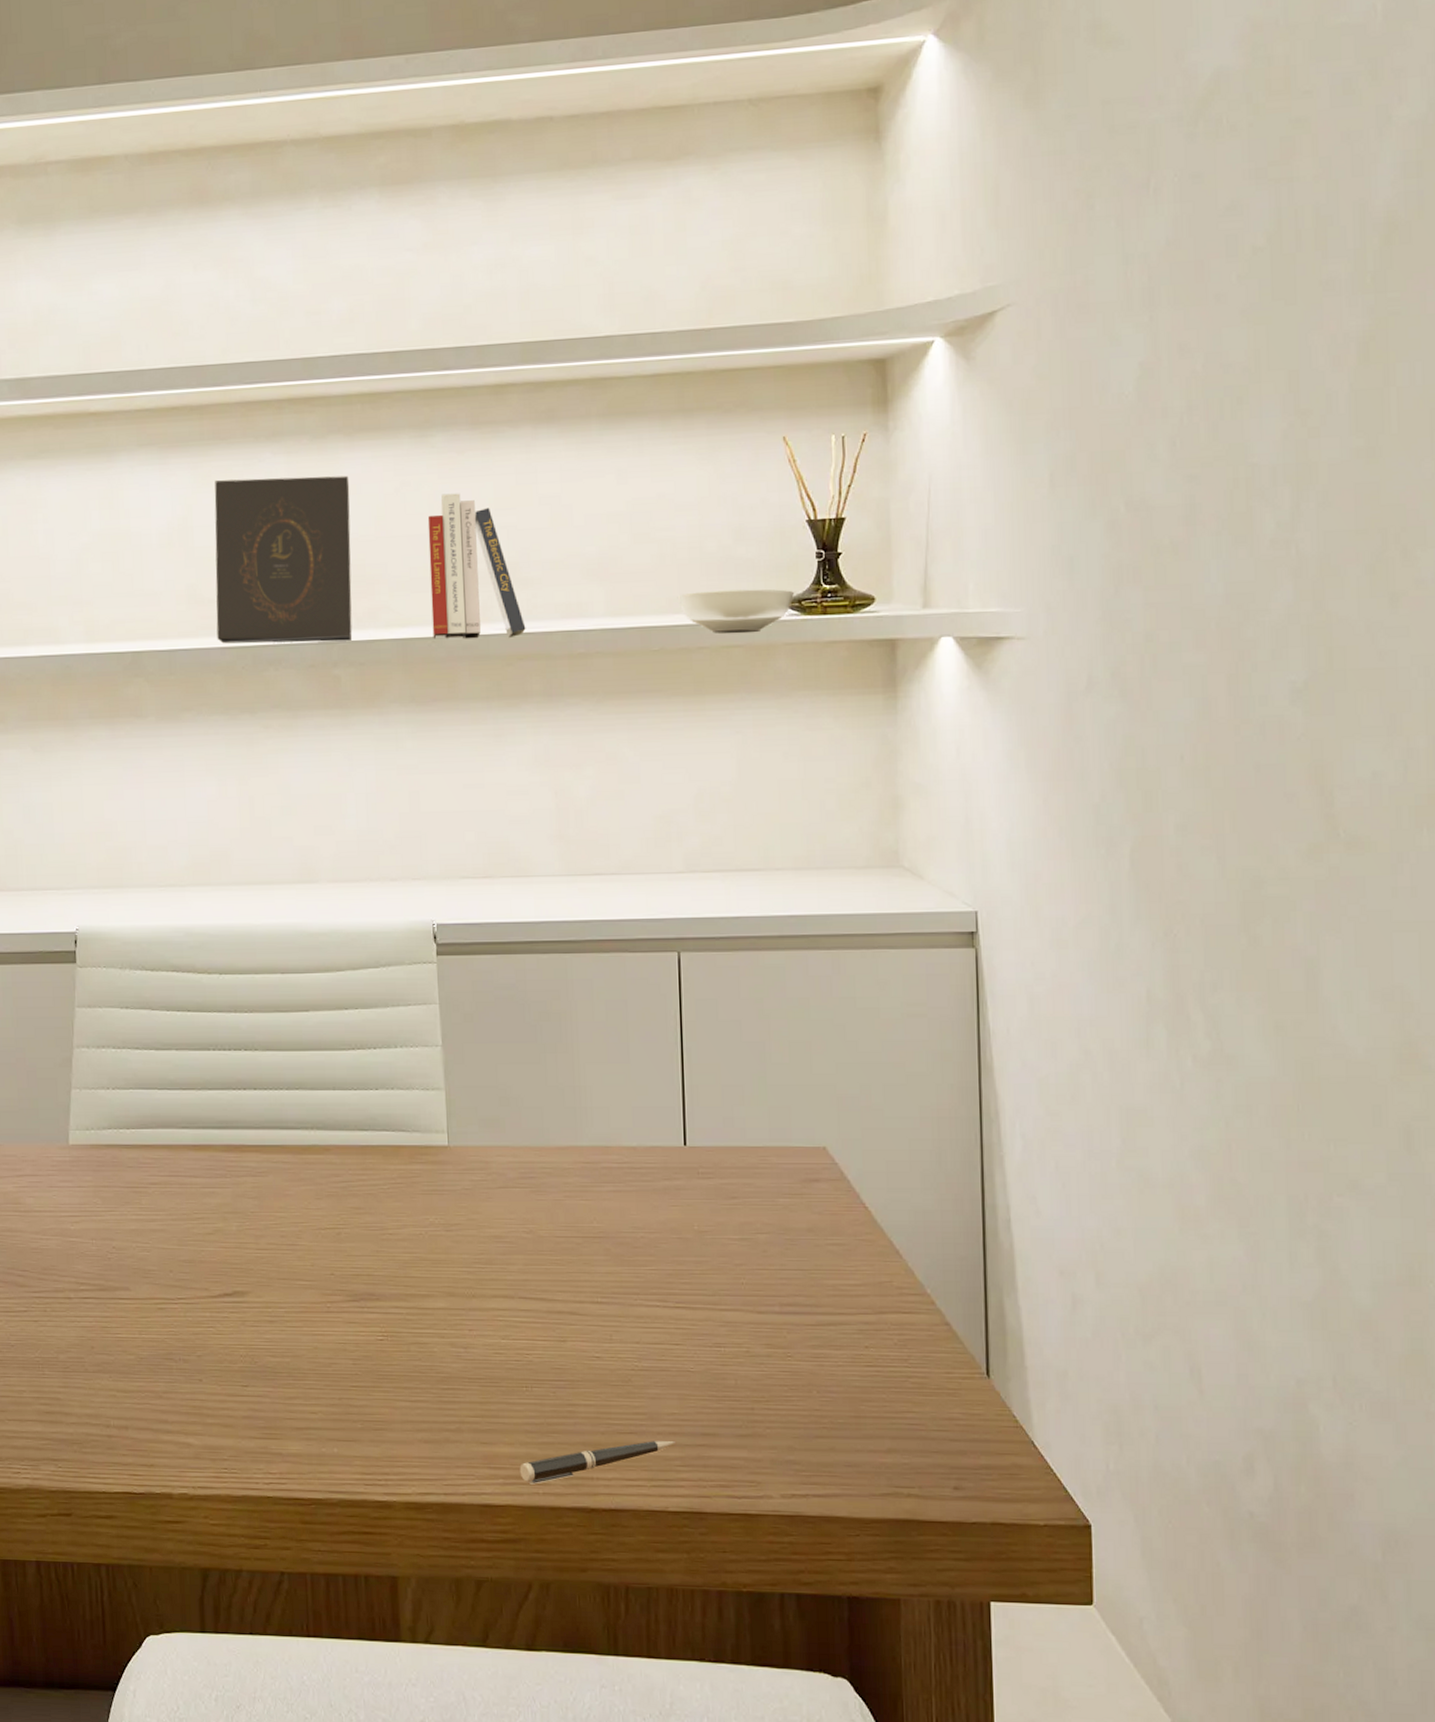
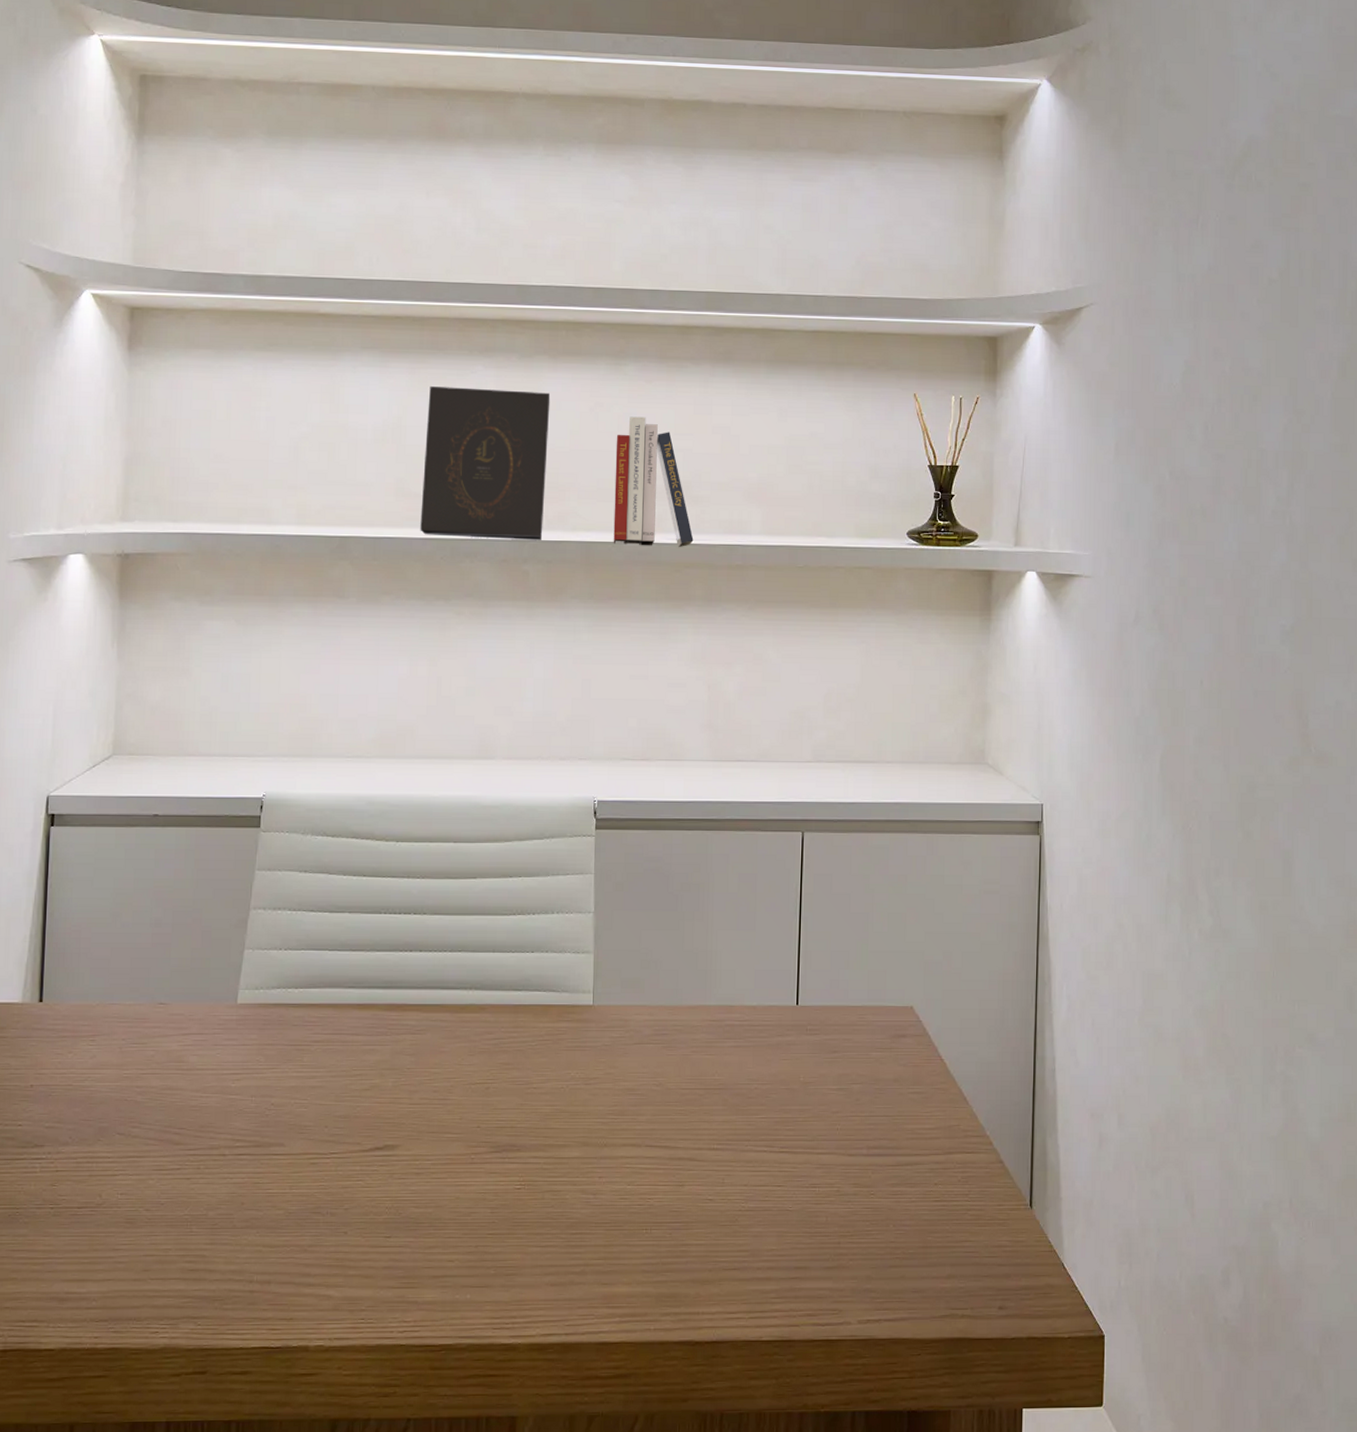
pen: present [519,1441,675,1485] -> none [635,1276,772,1321]
bowl: present [677,589,794,634] -> none [821,519,915,558]

